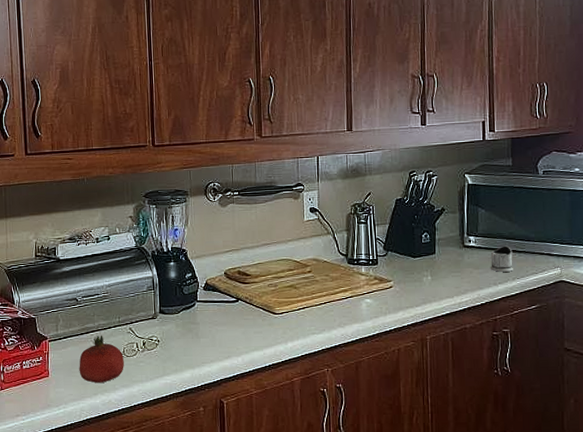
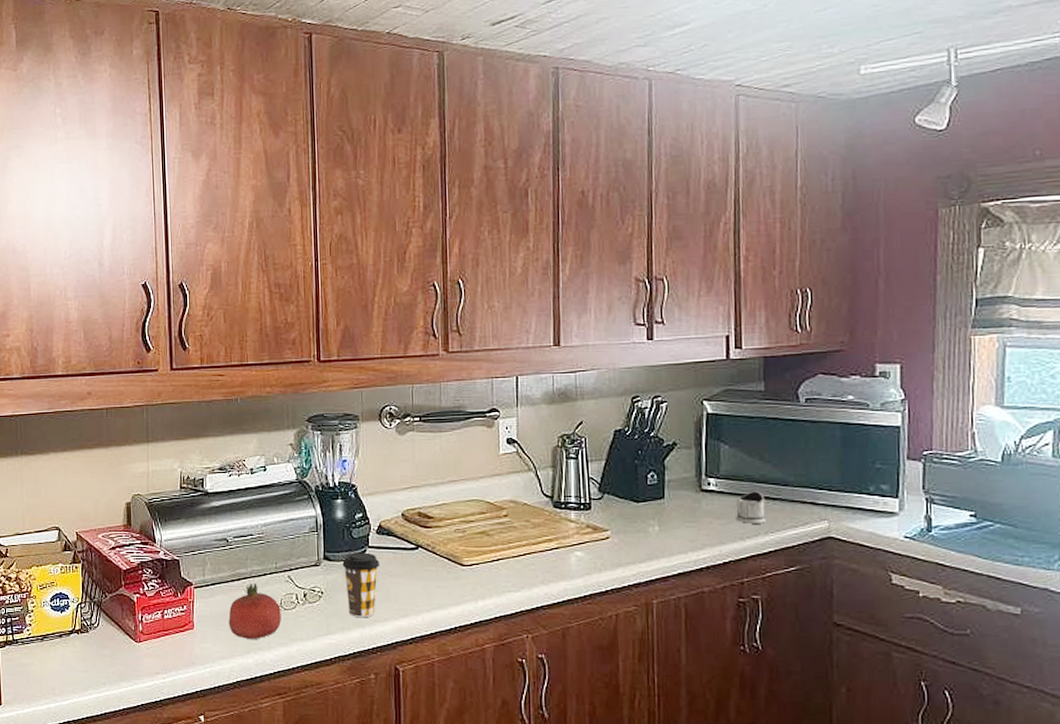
coffee cup: none [175,306,207,361] -> present [342,552,380,618]

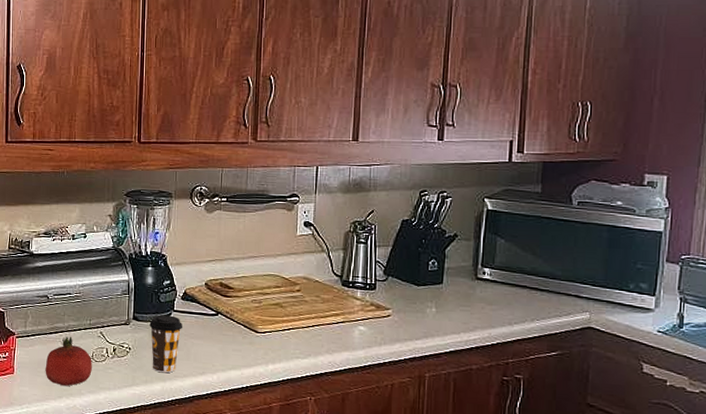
tea glass holder: present [735,491,766,524] -> none [505,282,534,312]

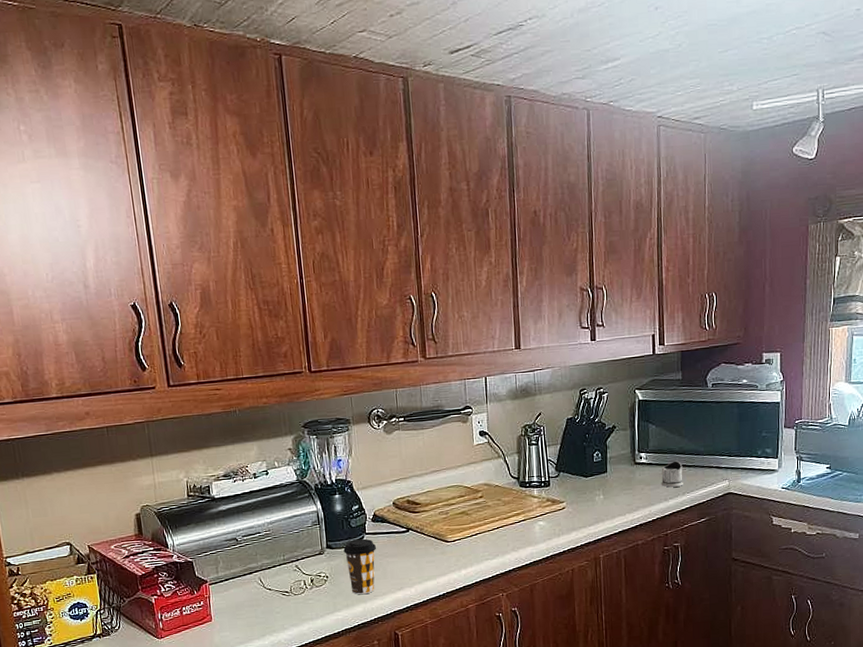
fruit: present [45,336,92,386] -> none [244,574,292,624]
tea glass holder: none [505,282,534,312] -> present [660,460,683,487]

